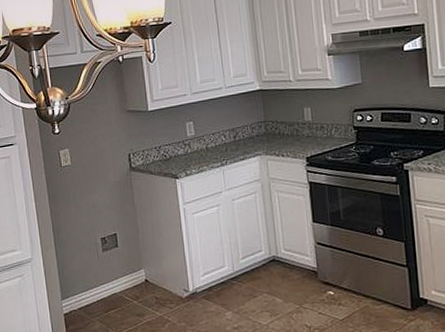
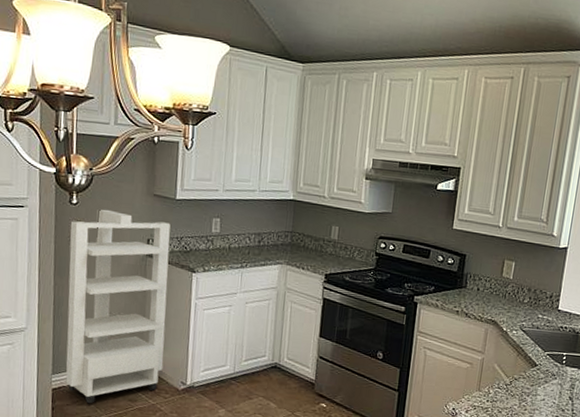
storage cabinet: none [56,132,164,324] -> present [65,209,171,404]

